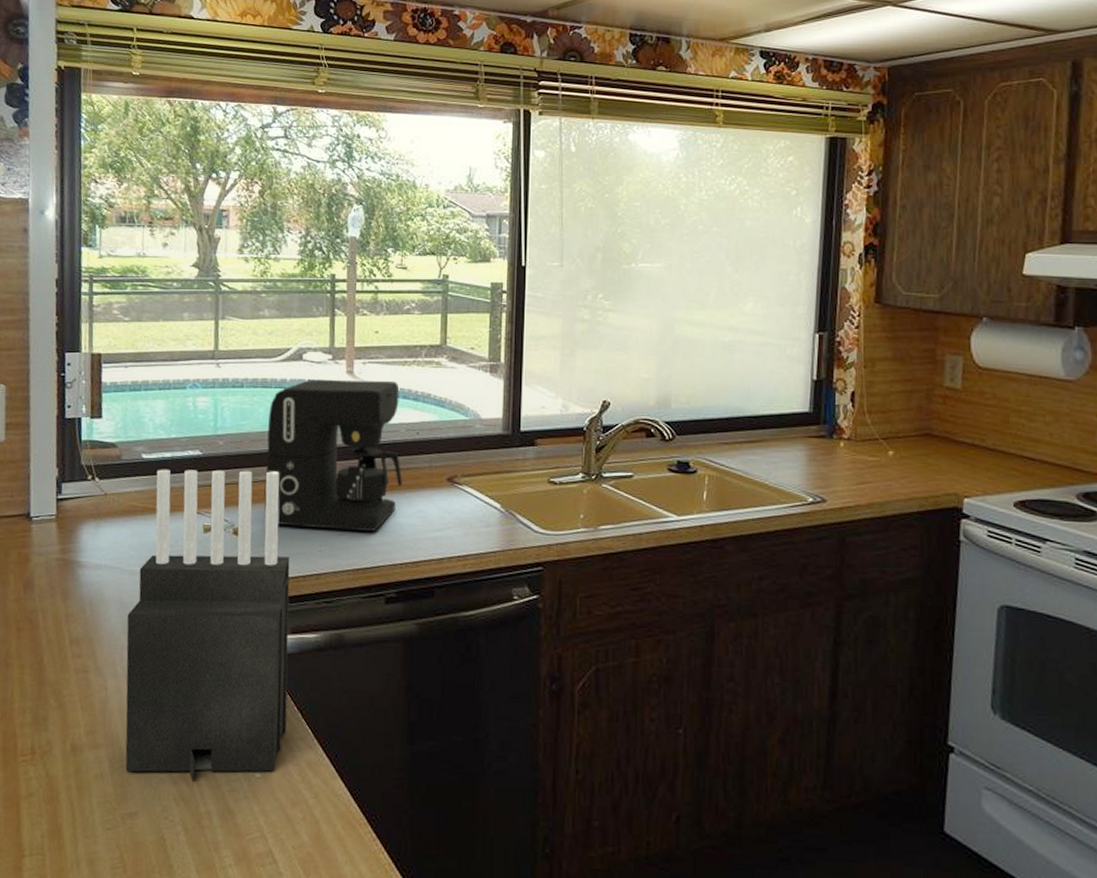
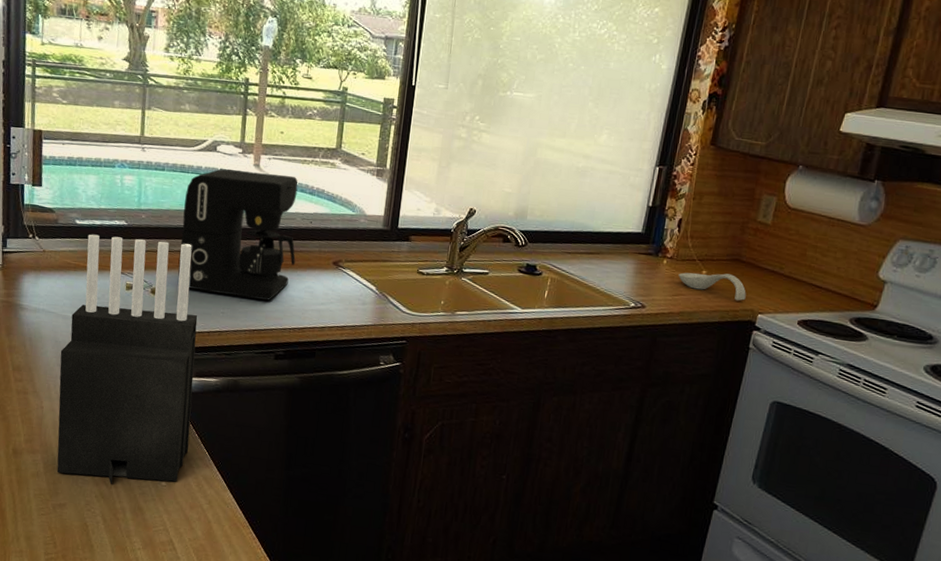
spoon rest: none [860,452,946,485] -> present [678,272,746,301]

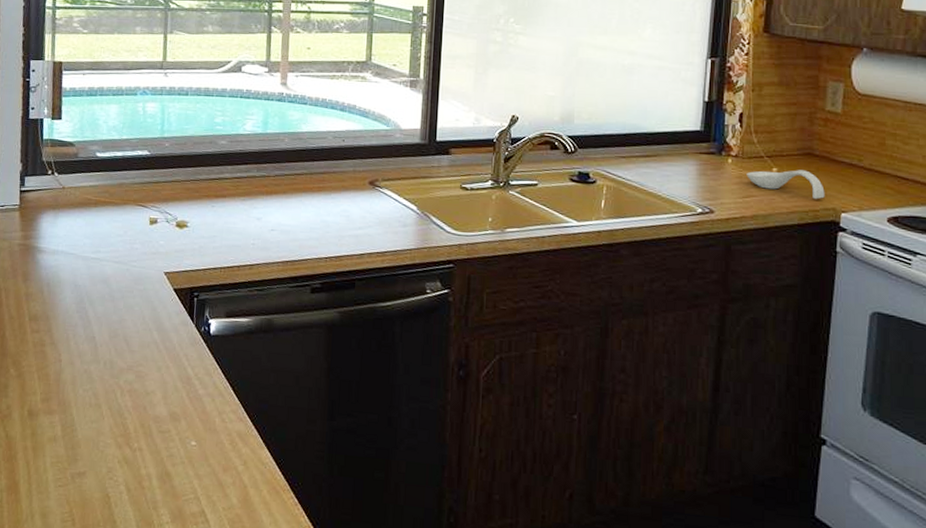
knife block: present [56,234,198,484] -> none [76,166,227,447]
coffee maker: present [178,169,298,301] -> none [204,90,329,228]

